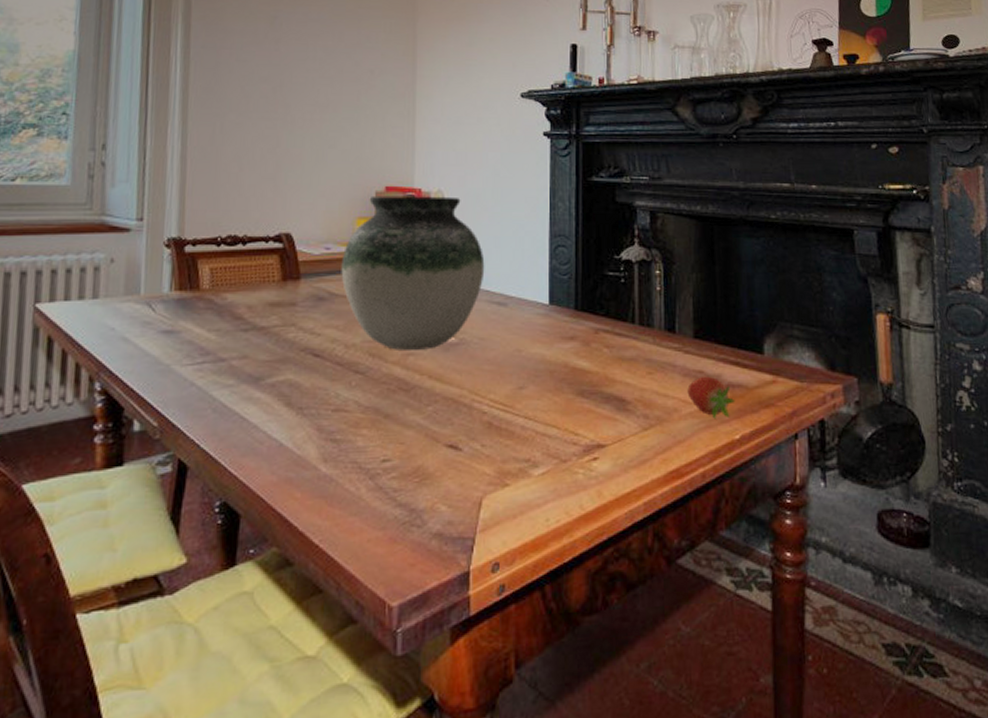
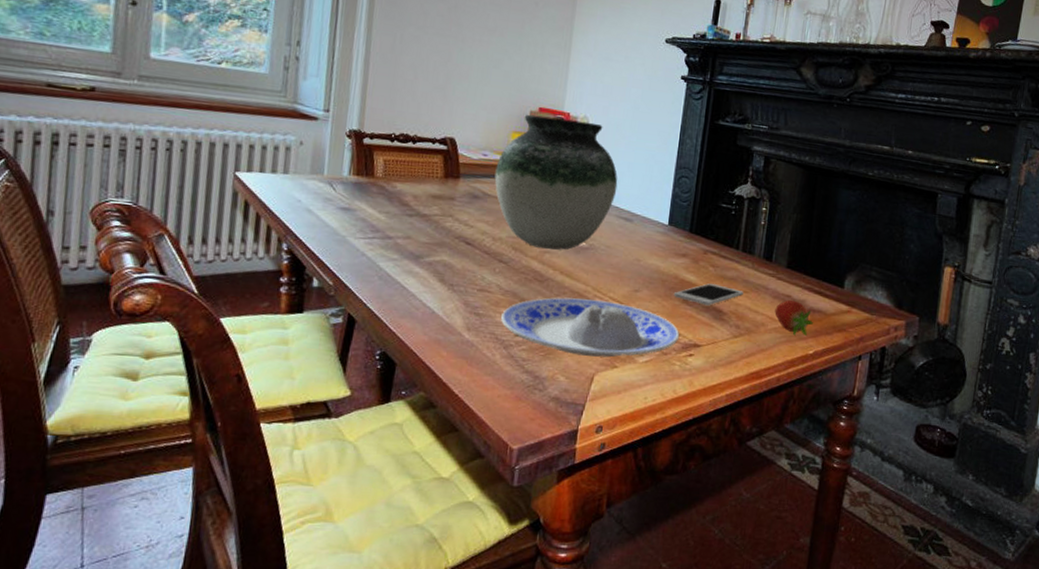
plate: none [363,405,579,476] -> present [501,297,680,358]
cell phone: none [565,368,647,396] -> present [673,283,743,306]

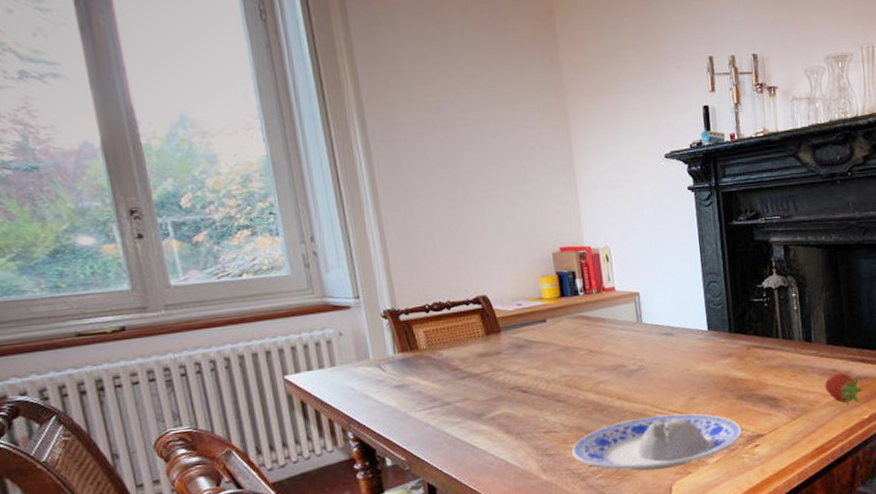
vase: present [494,114,618,250] -> none [532,250,653,381]
cell phone: present [673,283,743,306] -> none [727,375,792,397]

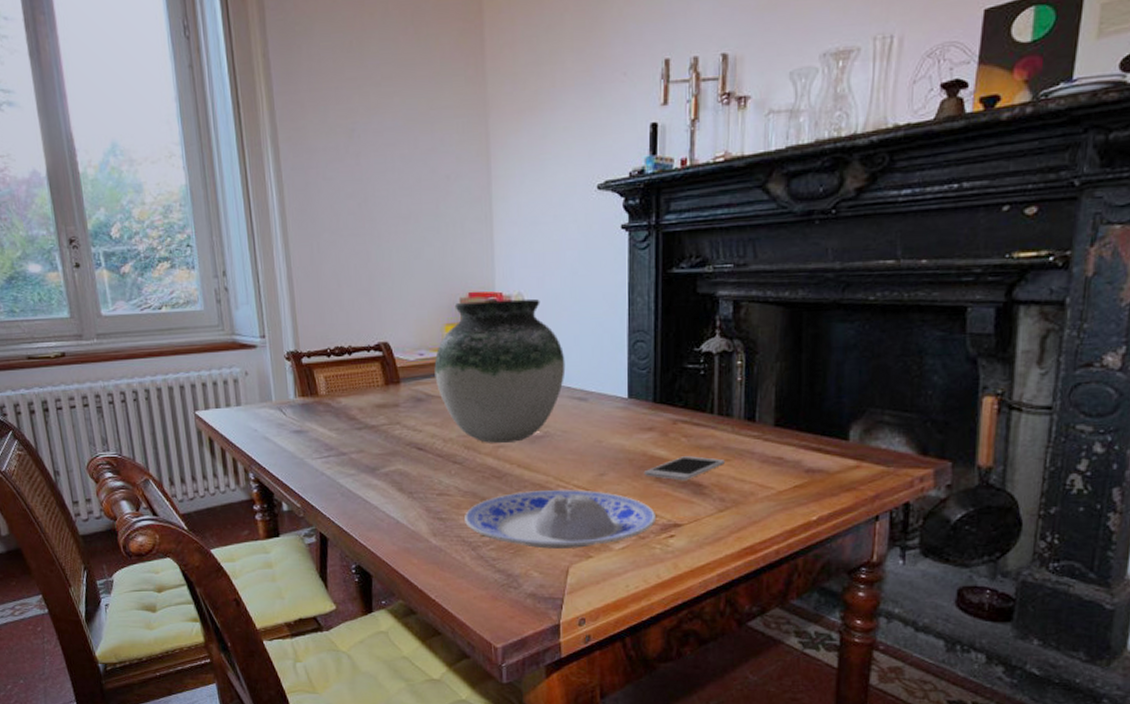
vase: none [532,250,653,381] -> present [434,298,566,443]
cell phone: none [727,375,792,397] -> present [643,456,725,481]
fruit: present [825,372,863,405] -> none [765,462,815,502]

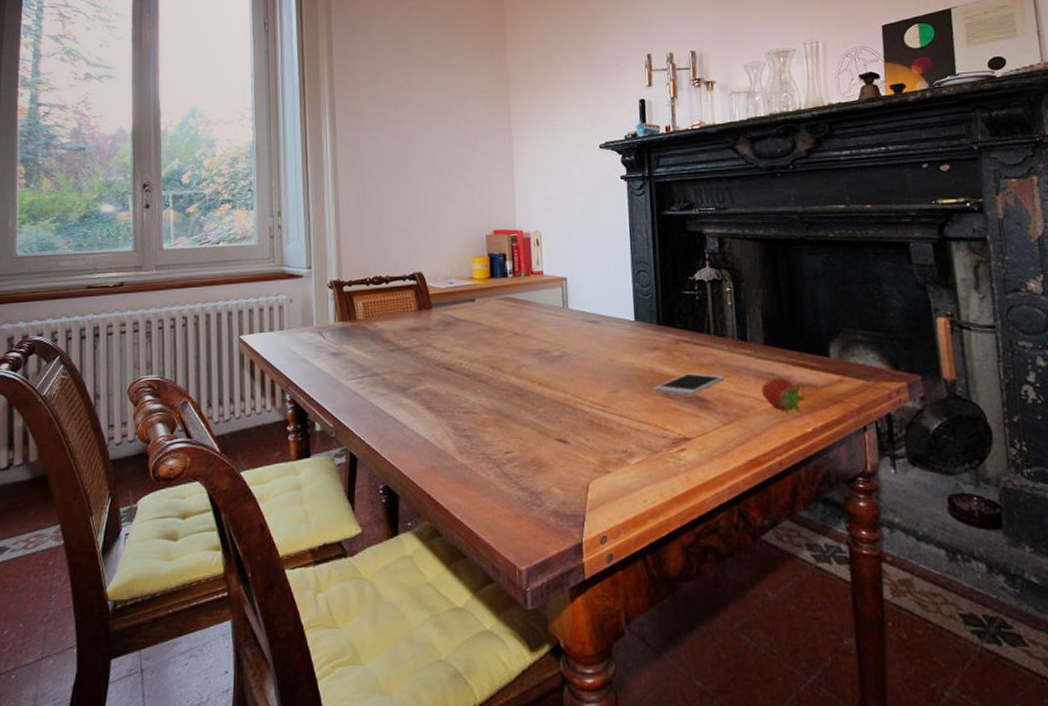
vase: present [434,298,566,443] -> none [463,235,579,363]
plate: present [465,490,657,549] -> none [489,406,668,465]
fruit: none [765,462,815,502] -> present [761,377,806,415]

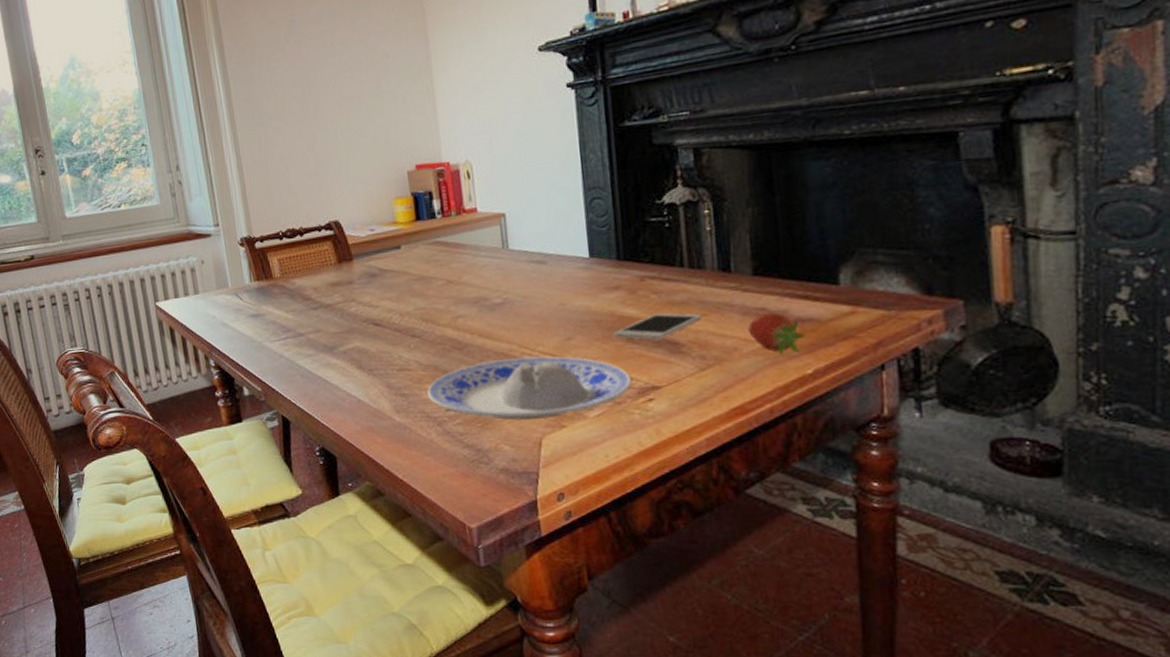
plate: none [489,406,668,465] -> present [427,356,633,421]

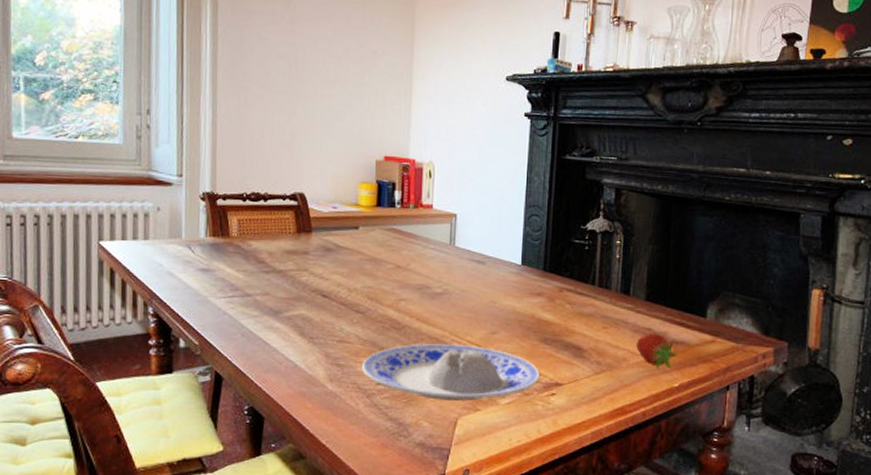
cell phone: present [613,313,702,340] -> none [531,321,602,344]

